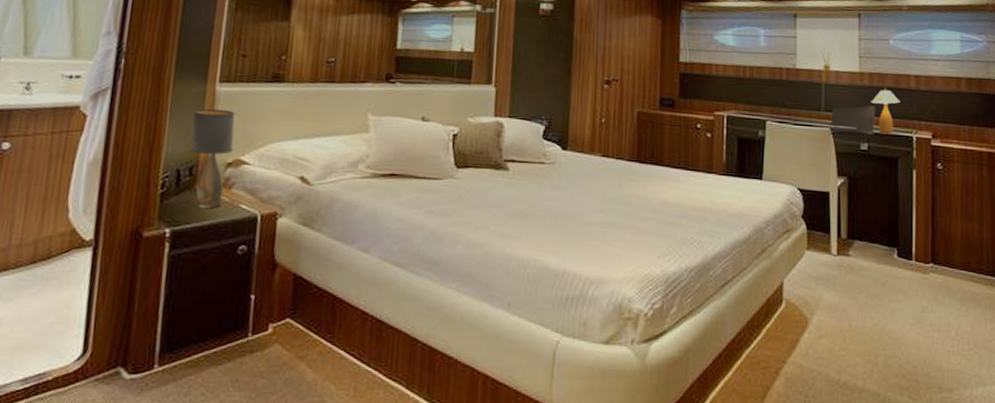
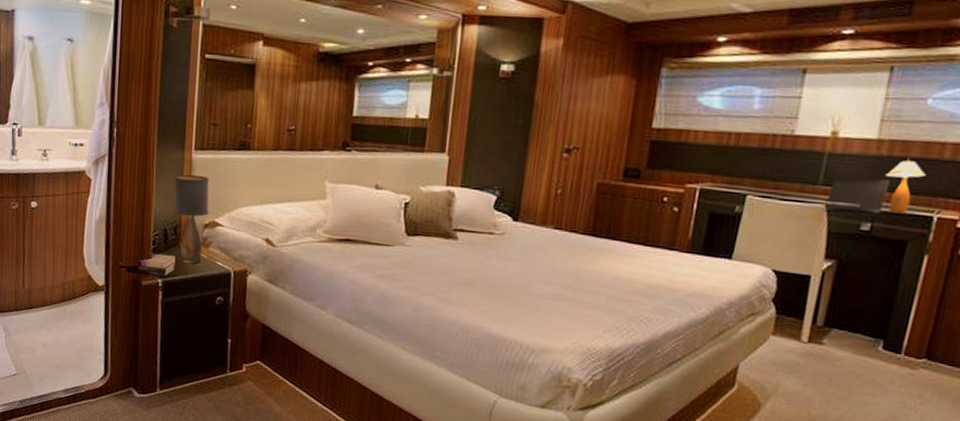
books: none [114,197,189,225] -> present [119,252,176,277]

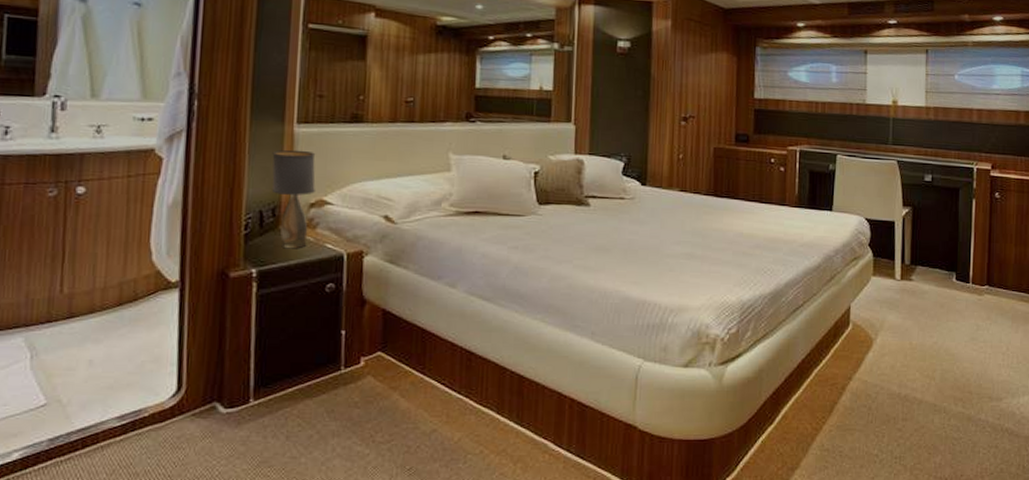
books: present [119,252,176,277] -> none [199,239,274,265]
laptop: present [822,178,891,214] -> none [895,138,940,167]
table lamp: present [885,158,927,215] -> none [935,121,963,167]

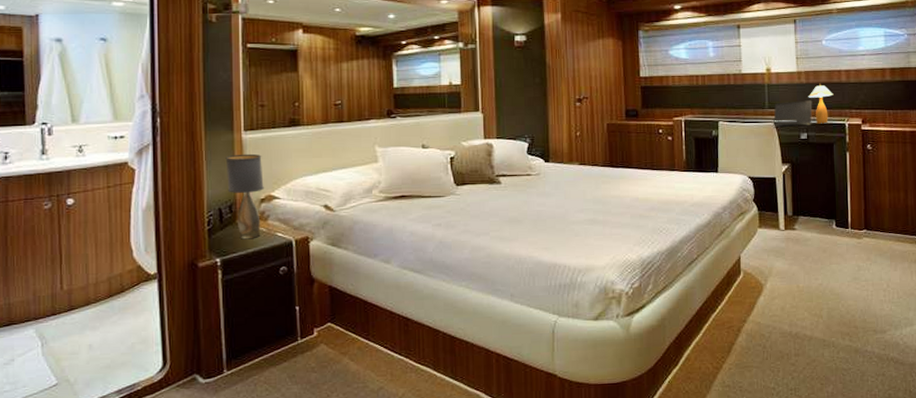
laptop: none [895,138,940,167] -> present [773,100,812,128]
table lamp: none [935,121,963,167] -> present [808,83,834,125]

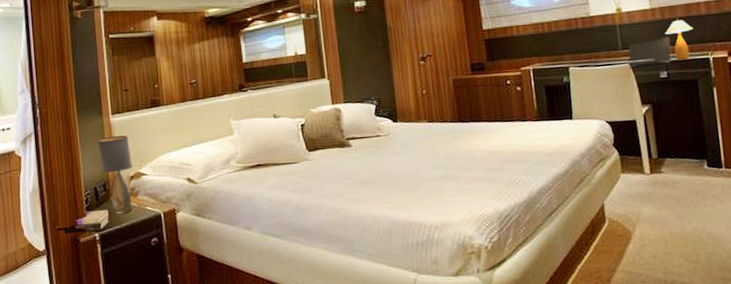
books: none [172,233,233,257] -> present [56,209,109,233]

